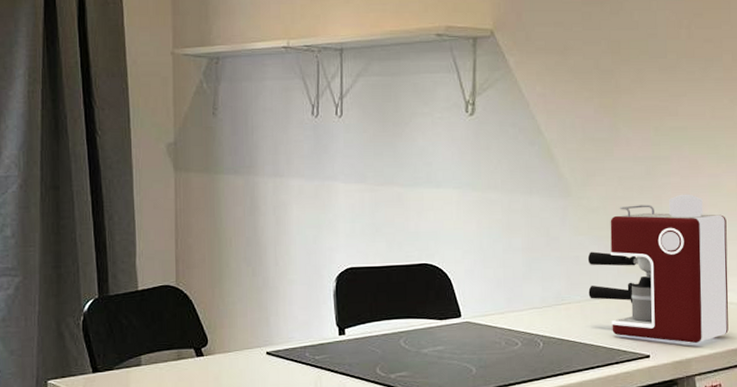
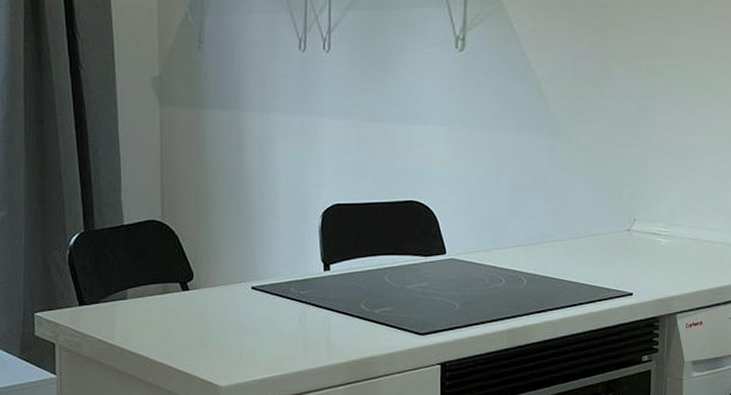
coffee maker: present [587,194,729,343] -> none [574,133,715,281]

